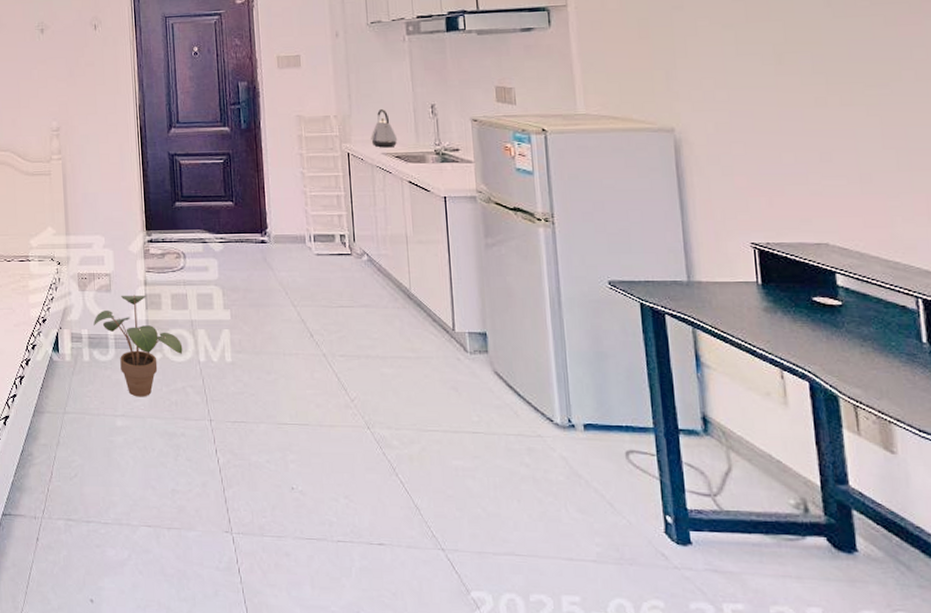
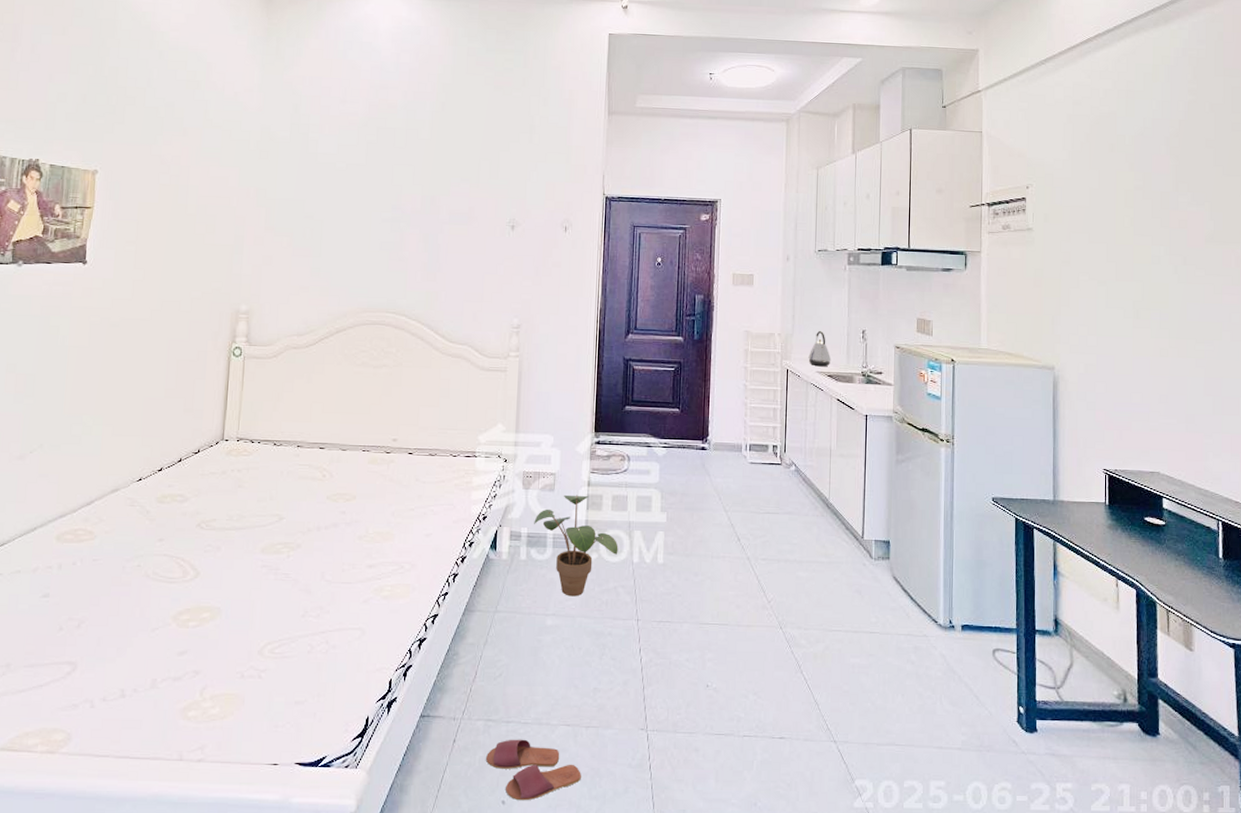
slippers: none [70,538,168,600] -> present [486,739,581,801]

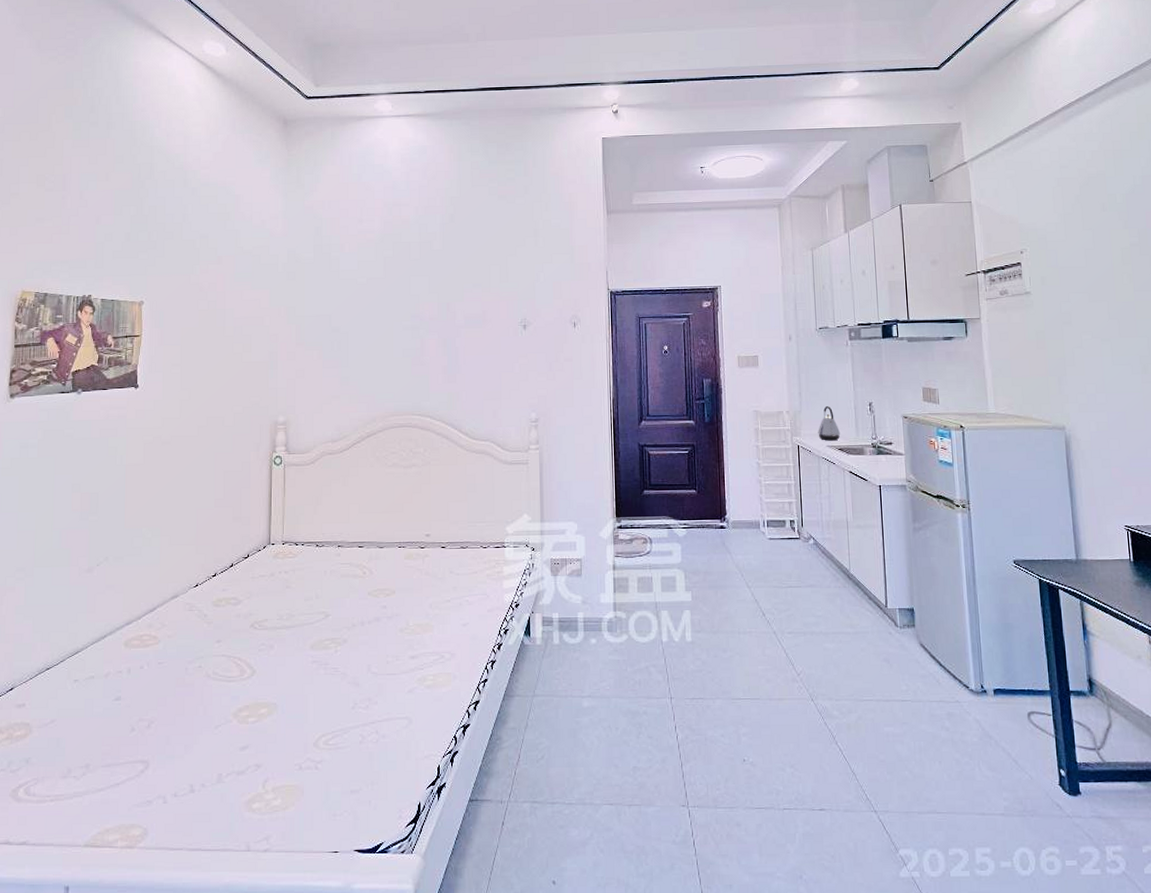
slippers: present [486,739,581,801] -> none [535,819,627,881]
potted plant: present [534,494,618,597] -> none [564,579,647,678]

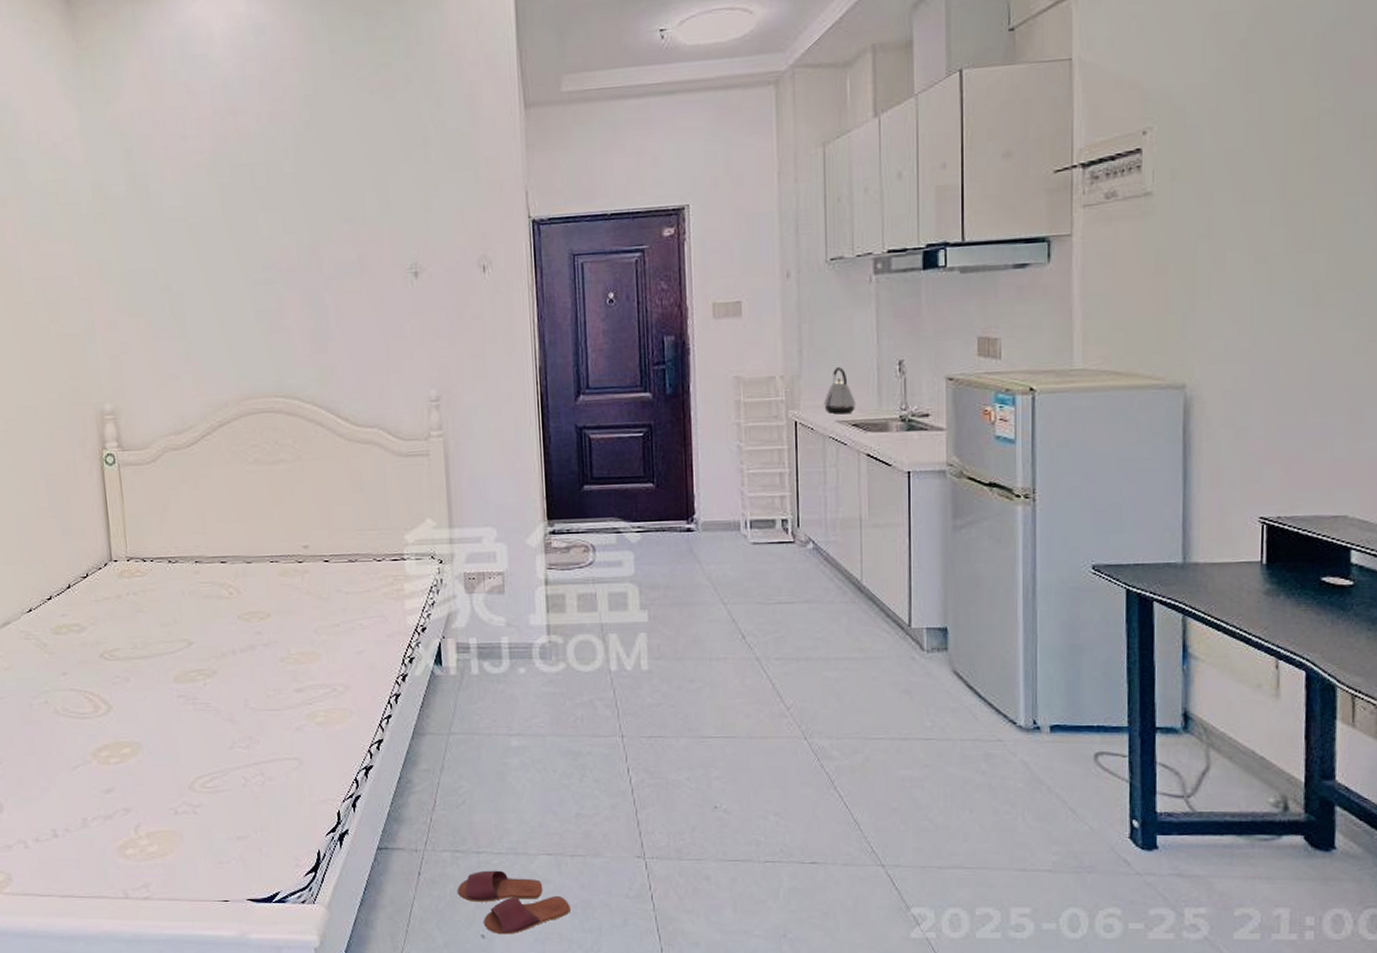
slippers: none [535,819,627,881] -> present [458,870,571,935]

